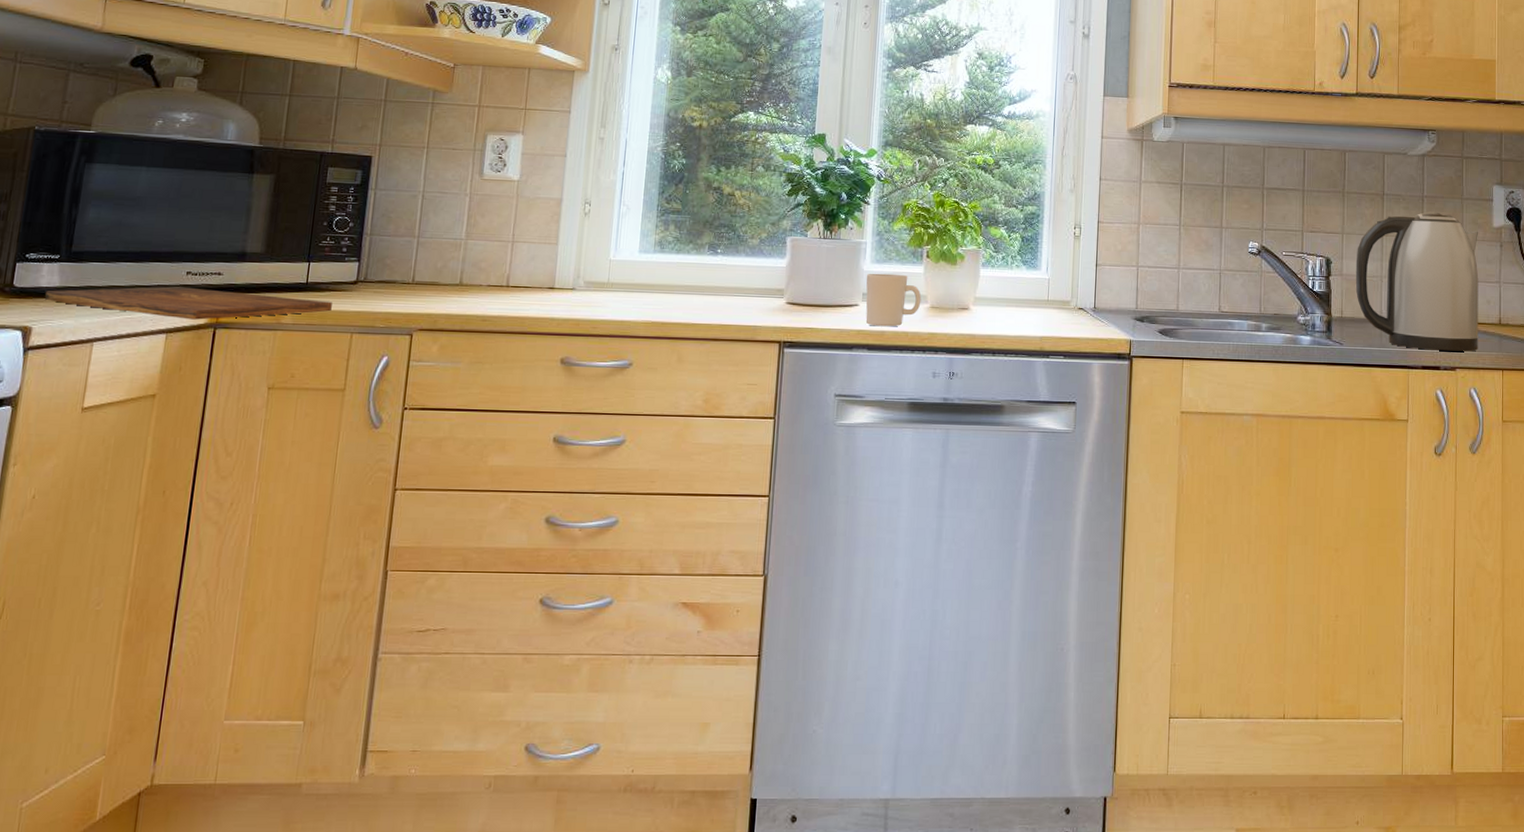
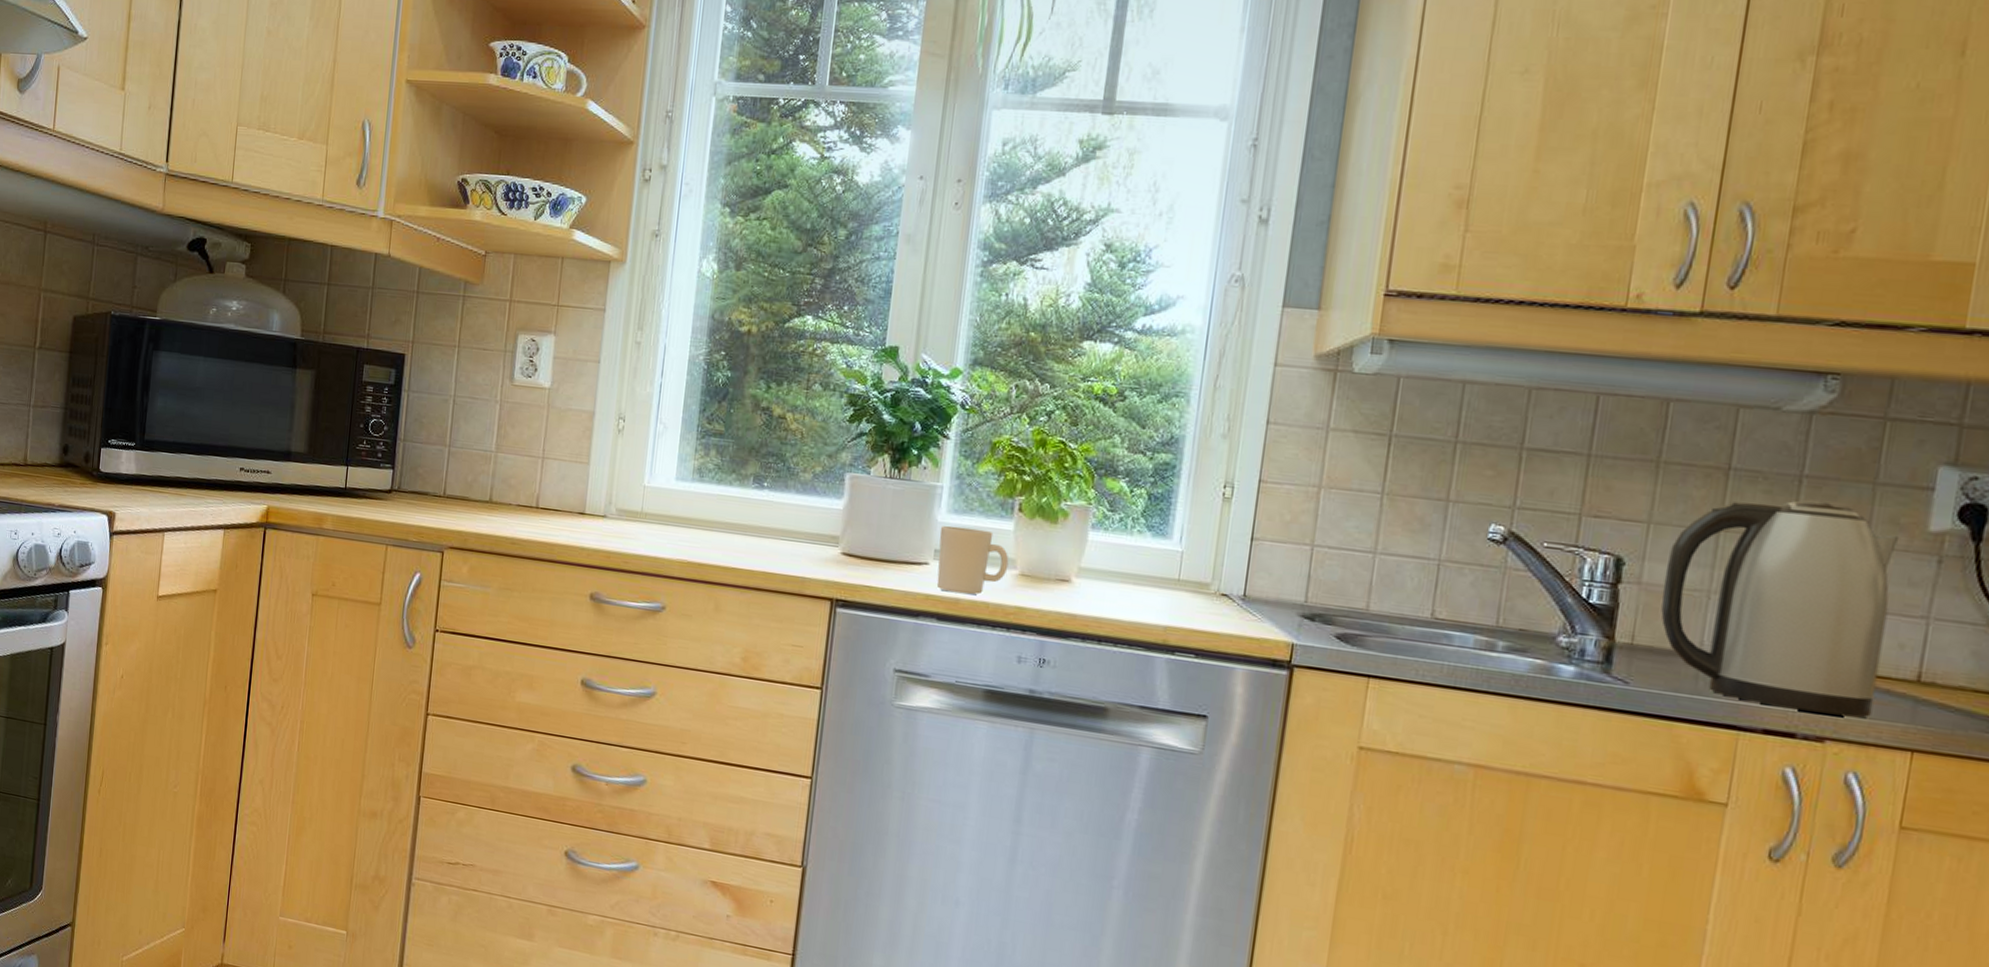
cutting board: present [45,286,332,320] -> none [125,477,369,521]

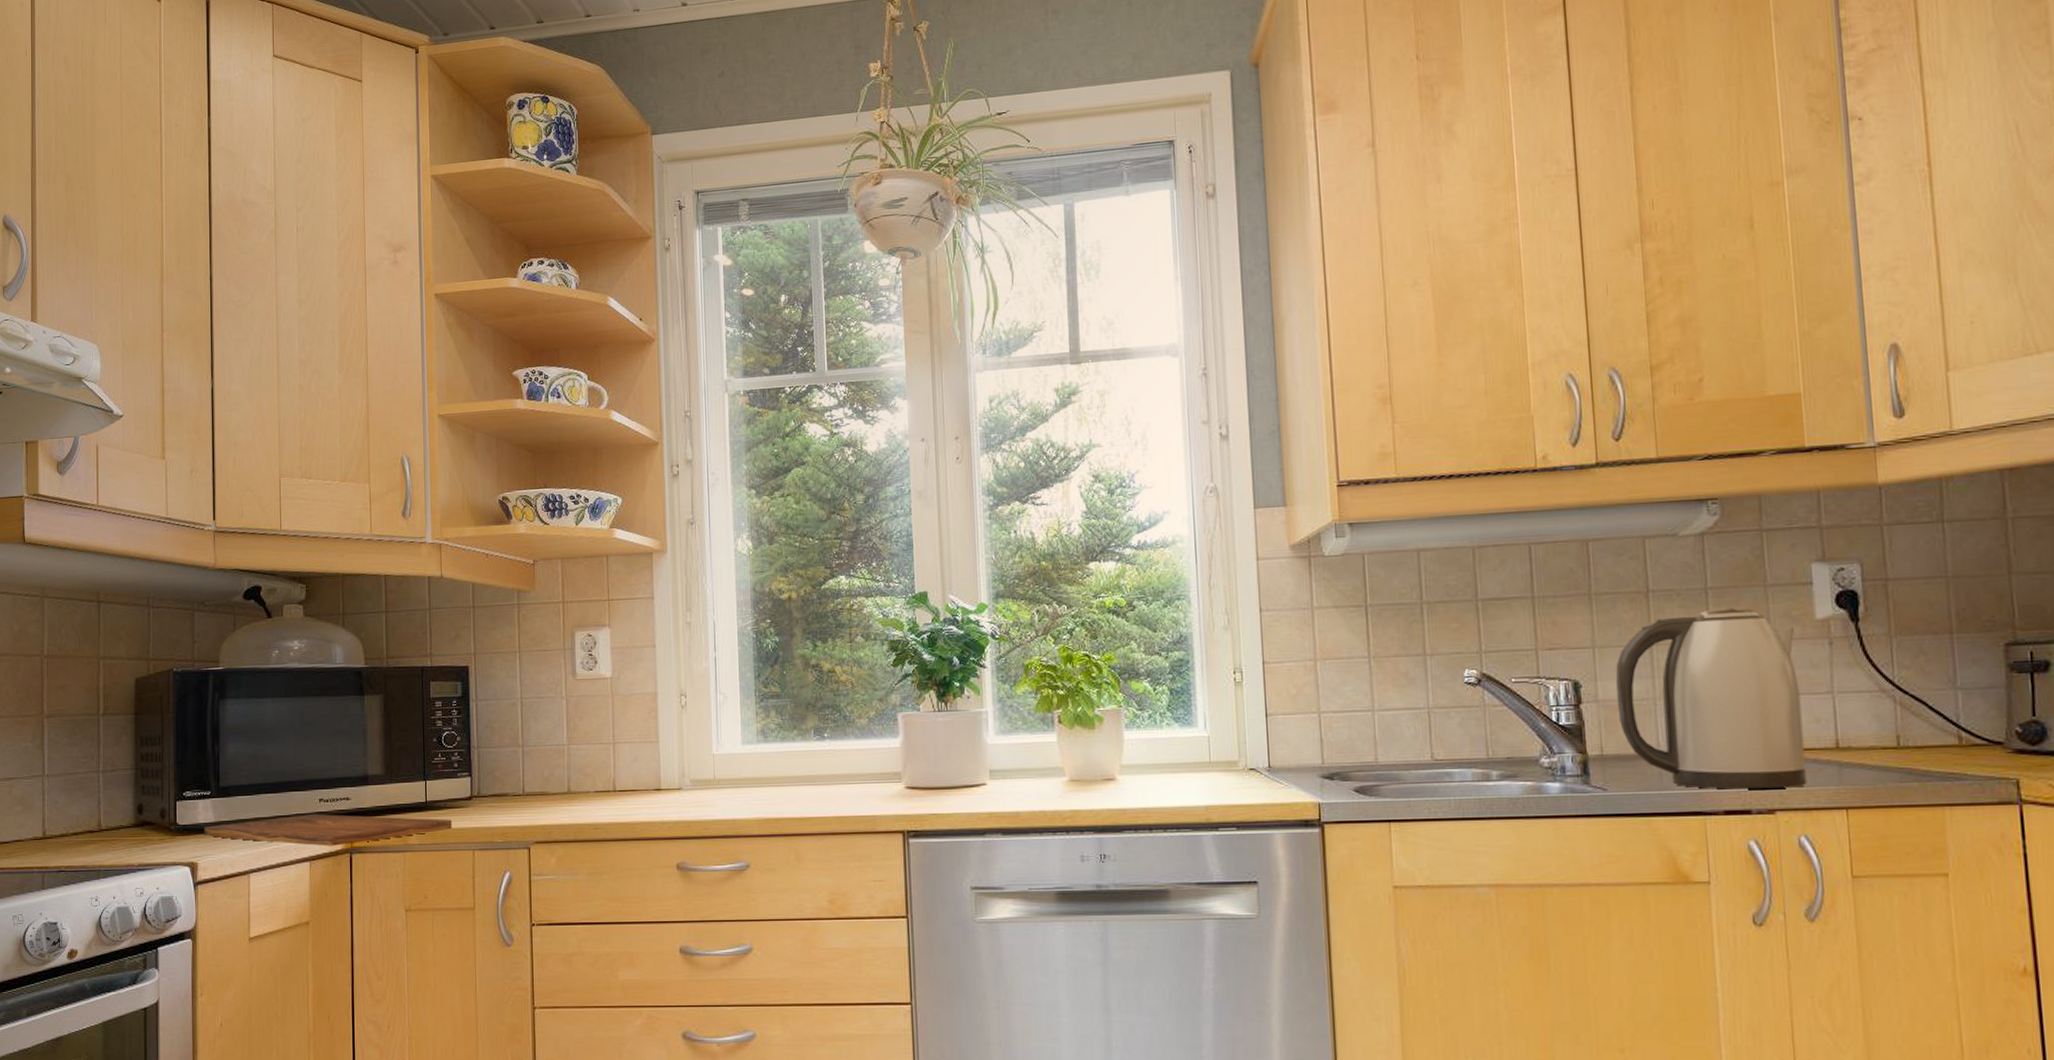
cutting board: none [125,477,369,521] -> present [204,814,452,846]
mug: present [936,525,1009,595] -> none [991,745,1058,807]

